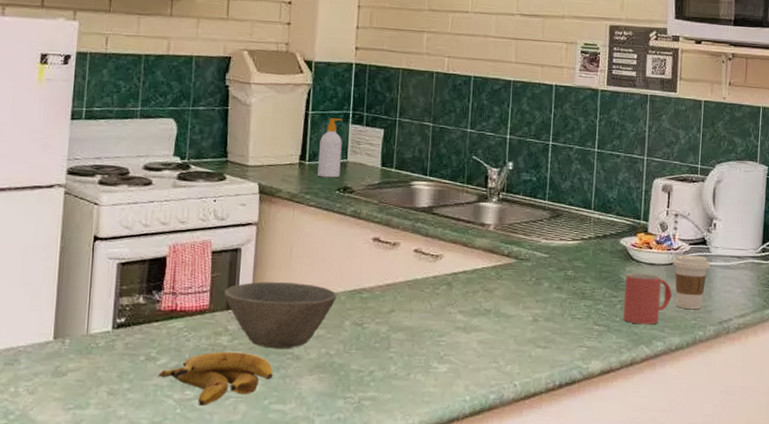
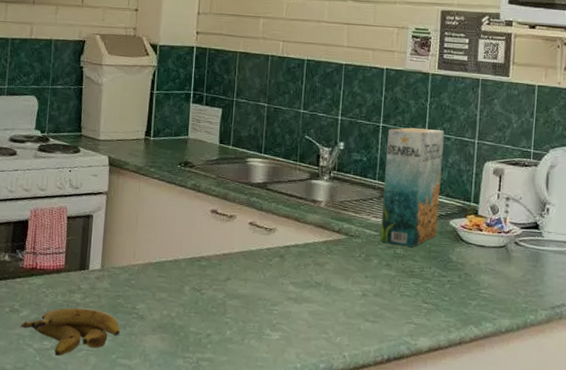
bowl: present [223,282,337,349] -> none [77,246,178,309]
soap bottle: present [317,118,342,178] -> none [161,97,184,153]
cereal box: none [551,145,614,268] -> present [380,127,444,247]
mug: present [623,272,672,325] -> none [452,253,502,306]
coffee cup: present [672,254,710,309] -> none [503,238,542,293]

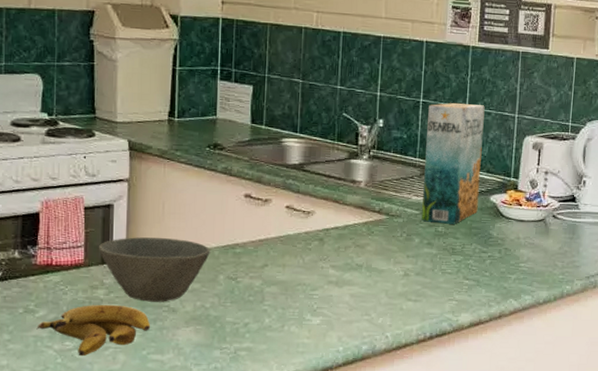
bowl: none [77,246,178,309] -> present [98,237,210,302]

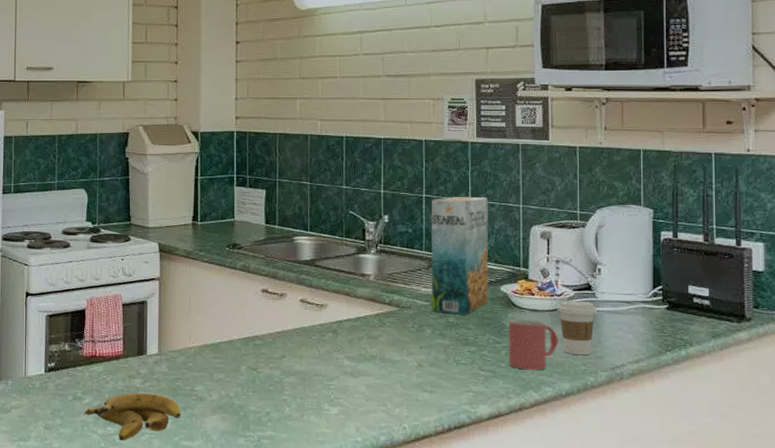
bowl: present [98,237,210,302] -> none [134,330,233,391]
mug: none [492,229,541,279] -> present [509,319,558,370]
coffee cup: none [542,211,579,264] -> present [557,300,597,355]

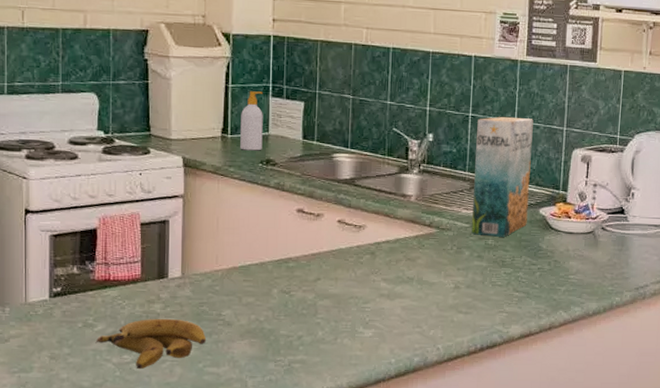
soap bottle: none [209,182,229,236] -> present [240,91,263,151]
mug: present [509,319,558,370] -> none [542,241,590,291]
coffee cup: present [557,300,597,355] -> none [591,223,628,276]

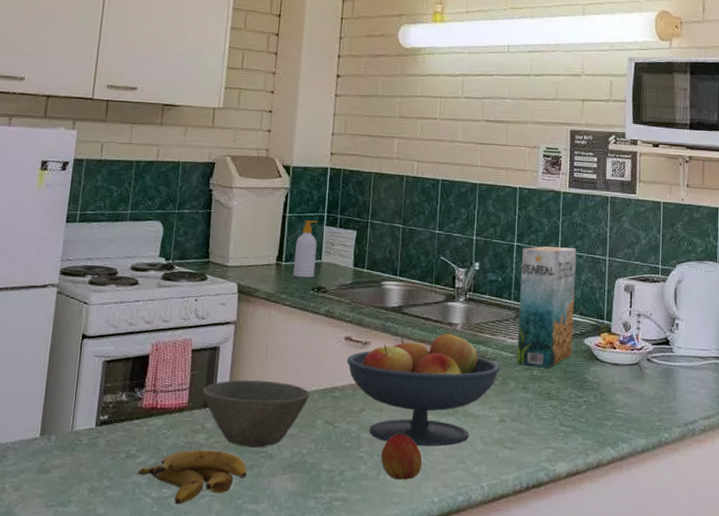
bowl: none [154,252,264,316] -> present [202,380,310,448]
fruit bowl: none [300,204,455,312] -> present [347,332,500,447]
peach: none [338,300,379,343] -> present [381,433,423,480]

